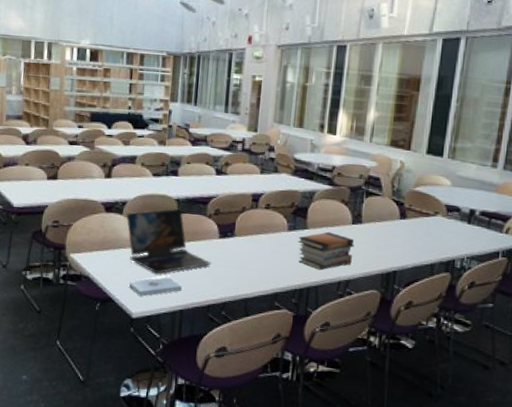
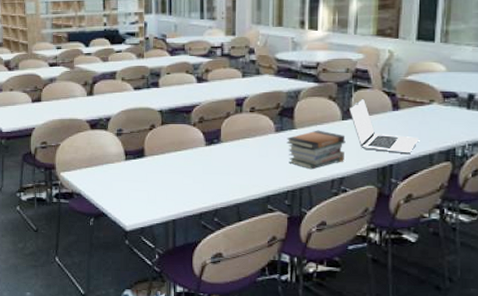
laptop: present [126,208,212,274] -> none [111,120,200,186]
notepad: present [128,277,182,296] -> none [120,188,172,208]
laptop: none [359,204,422,263] -> present [348,98,419,155]

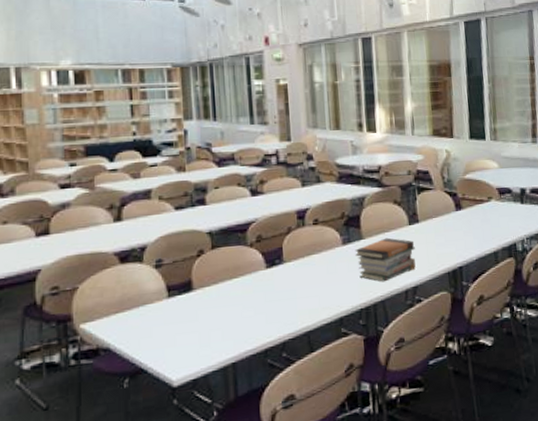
laptop: present [348,98,419,155] -> none [414,200,483,255]

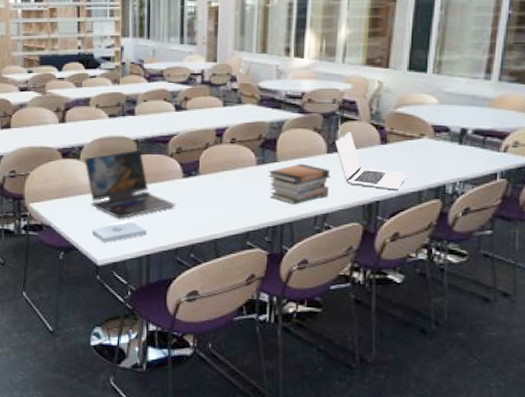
laptop: none [148,242,262,326] -> present [84,149,176,219]
notepad: none [163,327,230,357] -> present [91,221,147,242]
laptop: none [414,200,483,255] -> present [334,130,407,191]

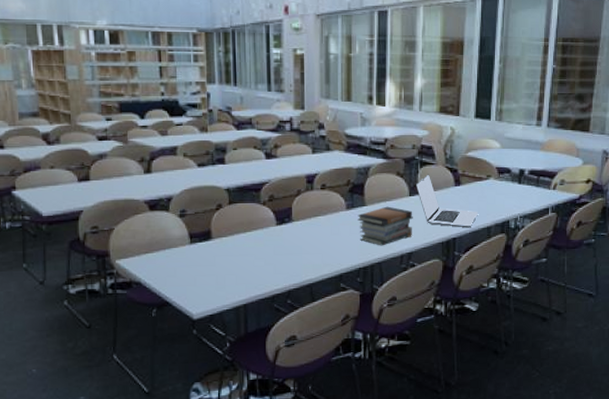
laptop: present [84,149,176,219] -> none [173,199,271,270]
notepad: present [91,221,147,242] -> none [185,272,243,295]

